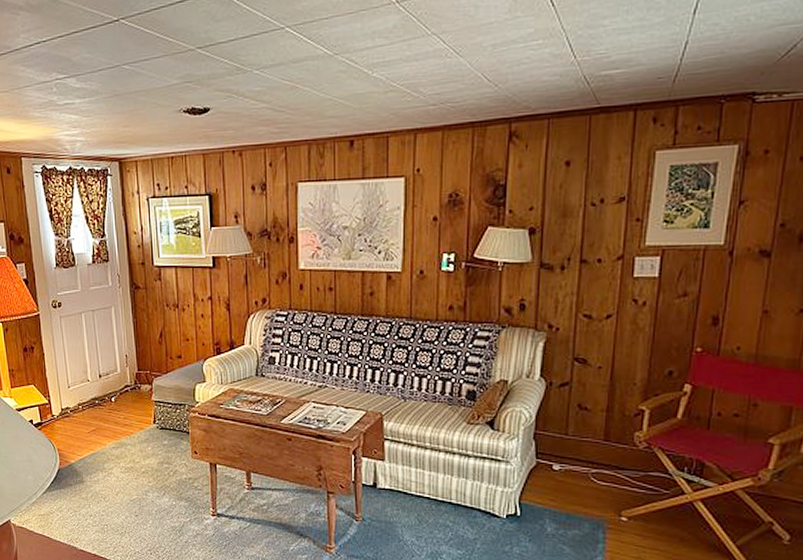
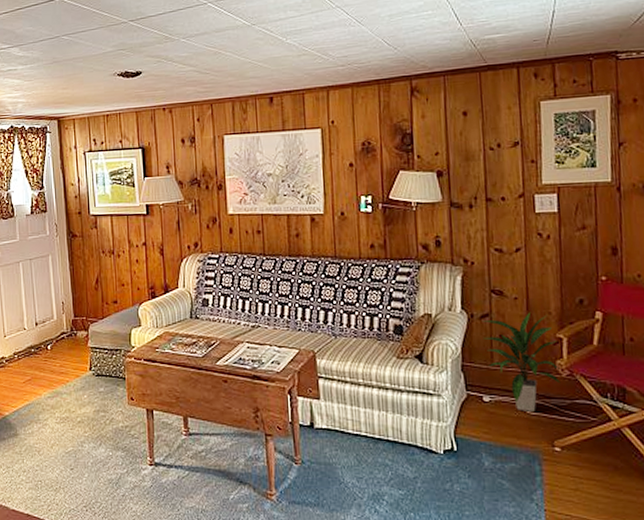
indoor plant: none [560,382,639,482] -> present [482,312,561,412]

